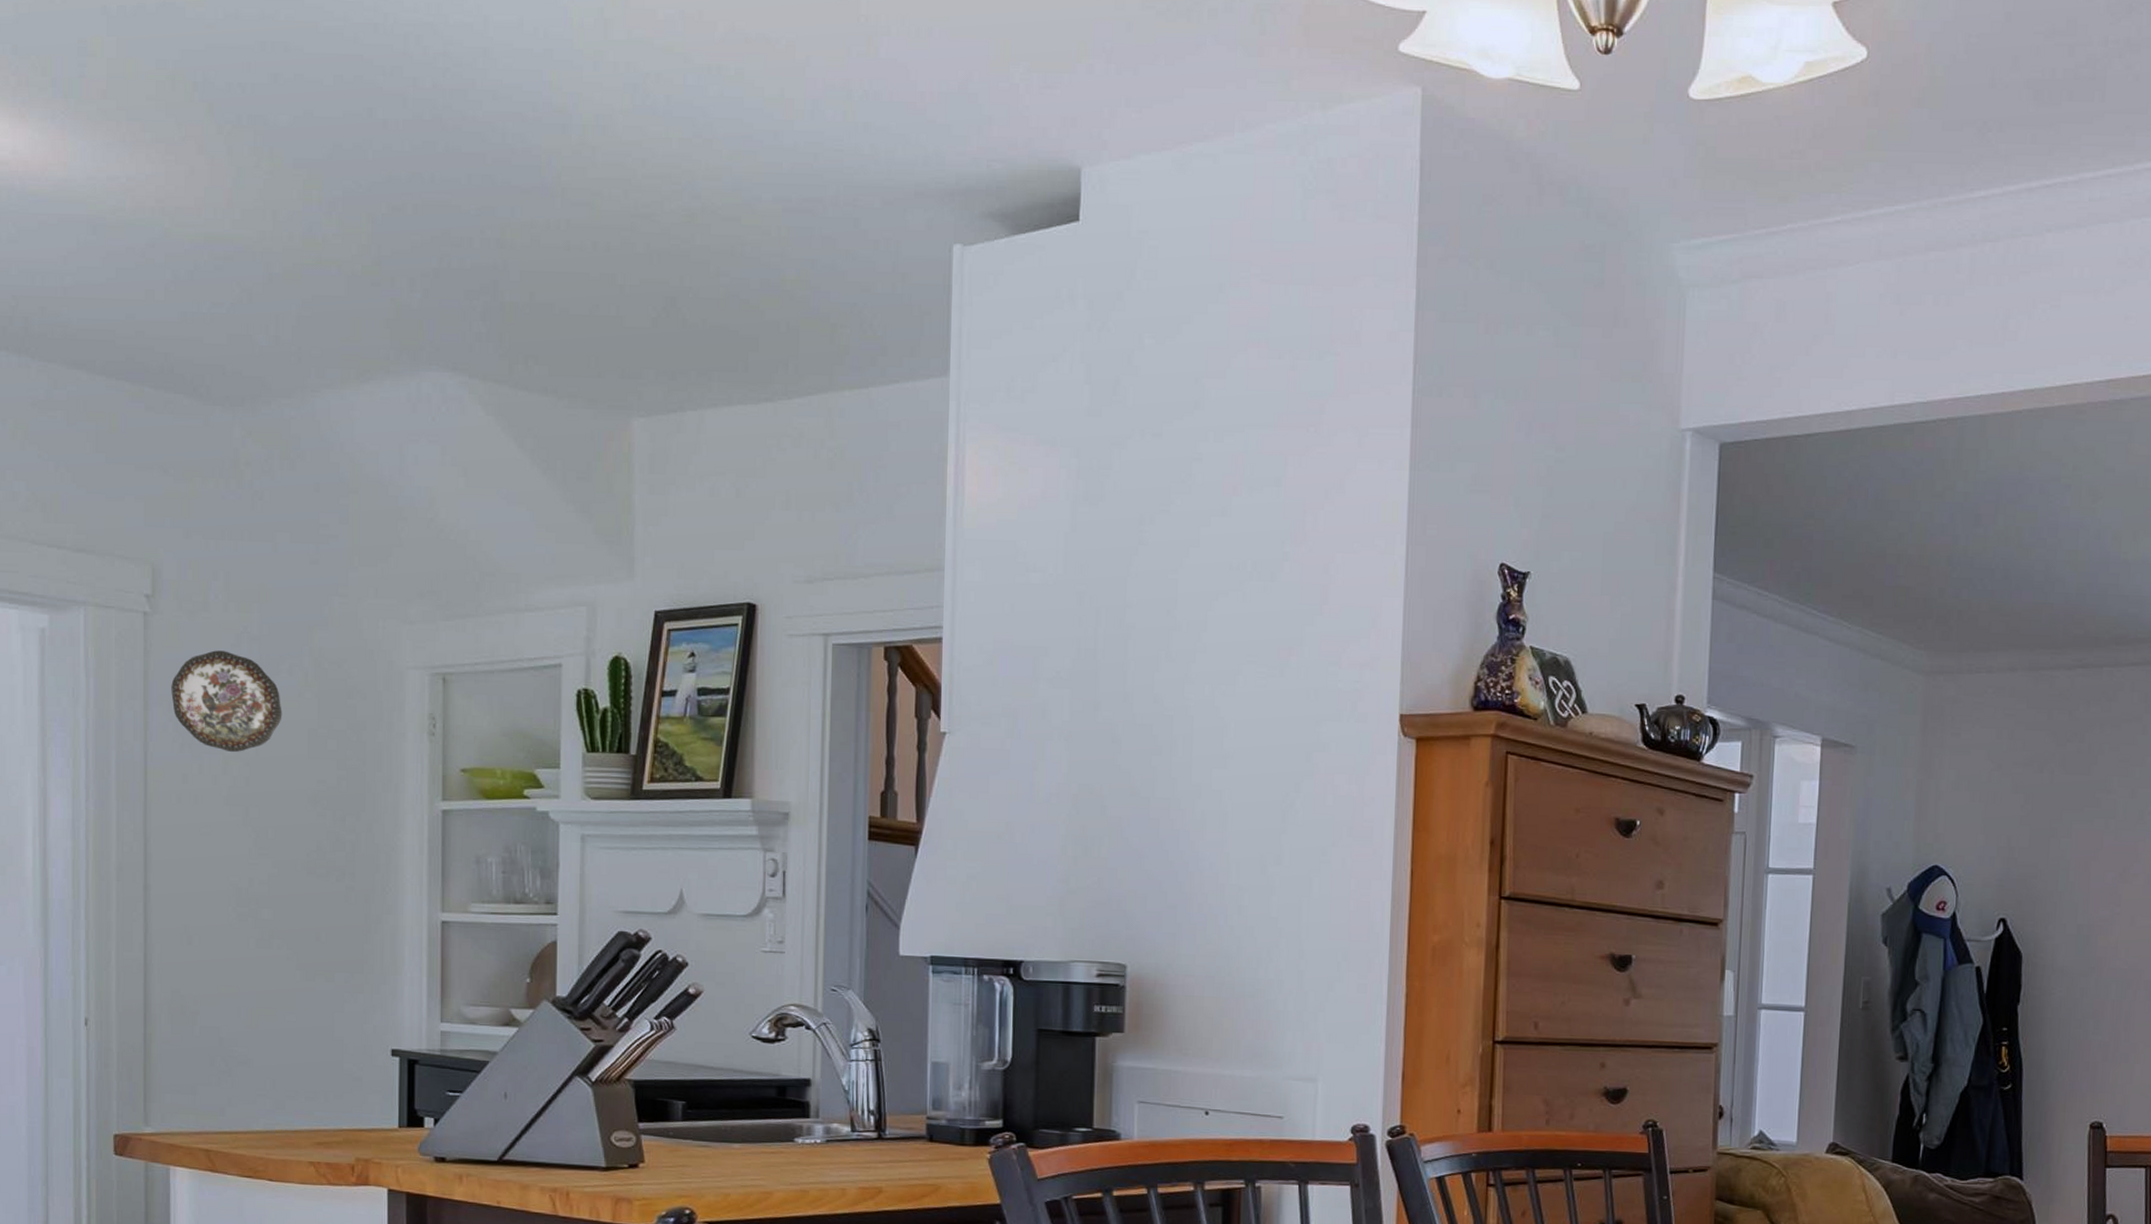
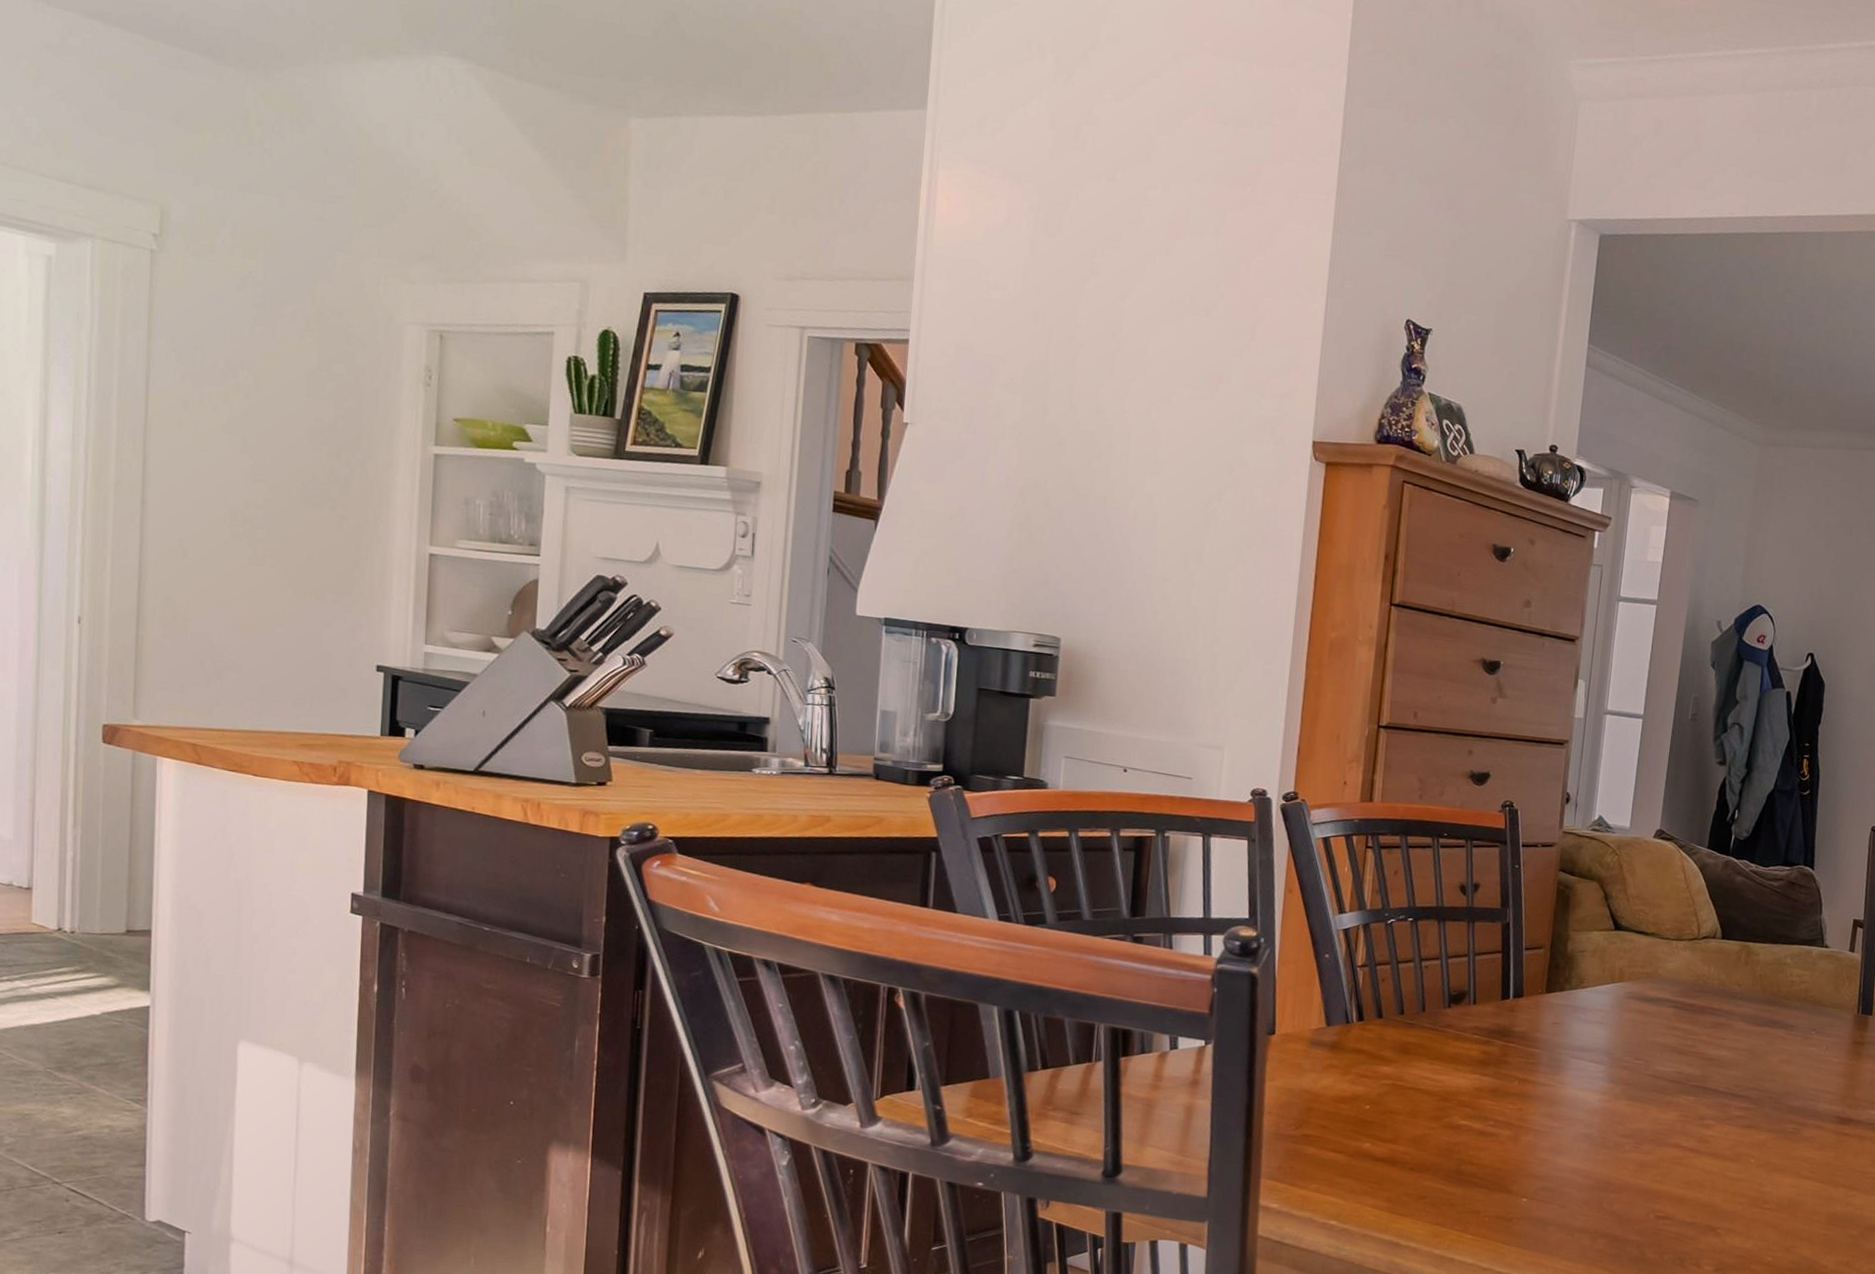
decorative plate: present [171,650,282,753] -> none [175,290,284,386]

